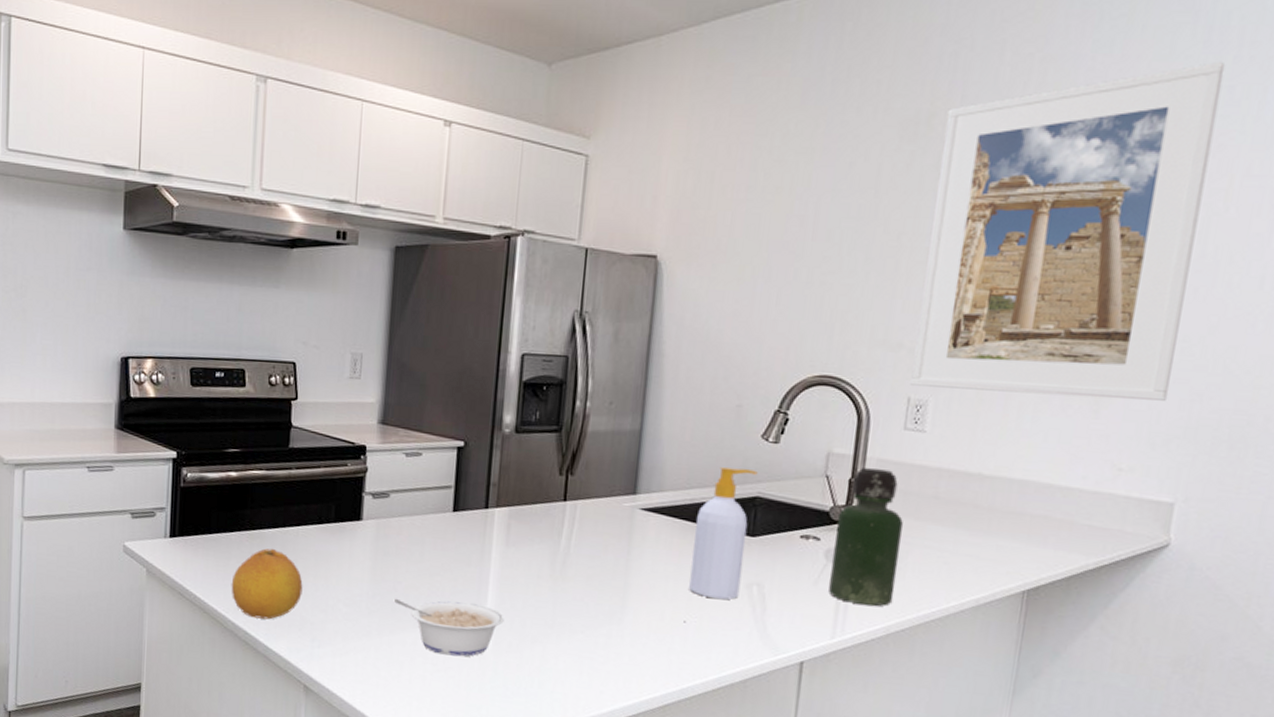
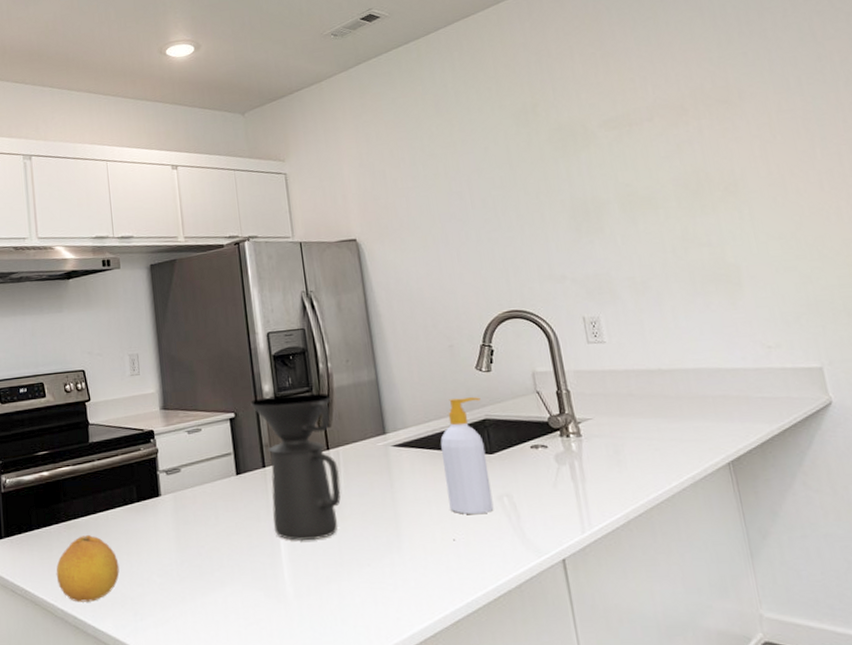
legume: present [393,598,504,657] -> none [199,555,299,608]
coffee maker: none [484,429,582,596] -> present [251,393,341,541]
bottle: present [829,468,903,607] -> none [556,378,624,499]
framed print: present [910,62,1226,401] -> none [545,38,785,307]

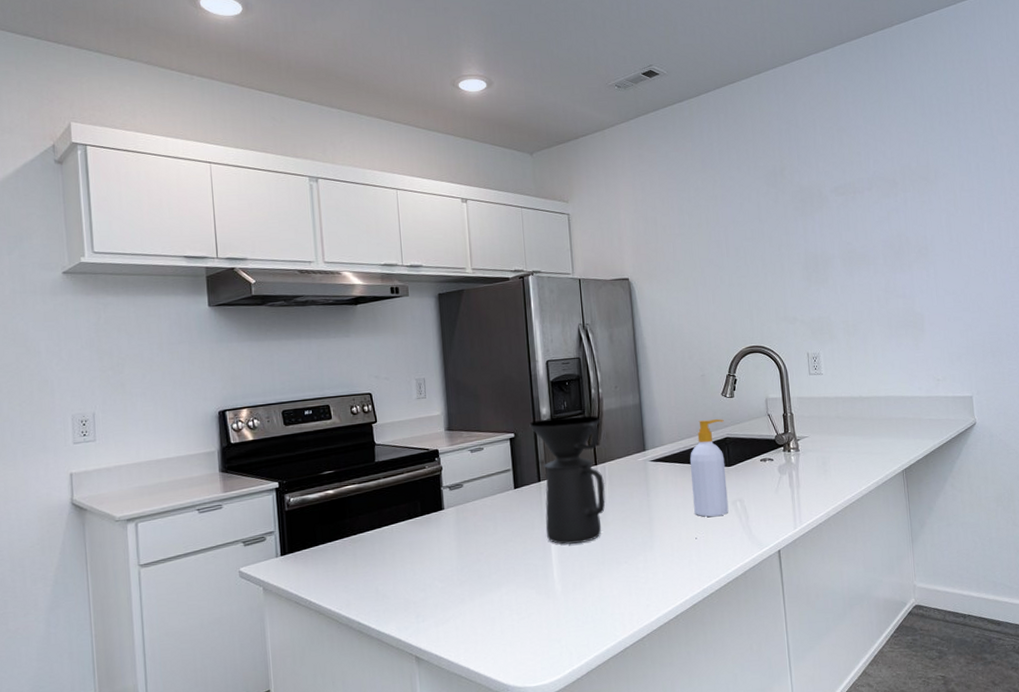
fruit: present [56,535,120,602] -> none [340,547,403,609]

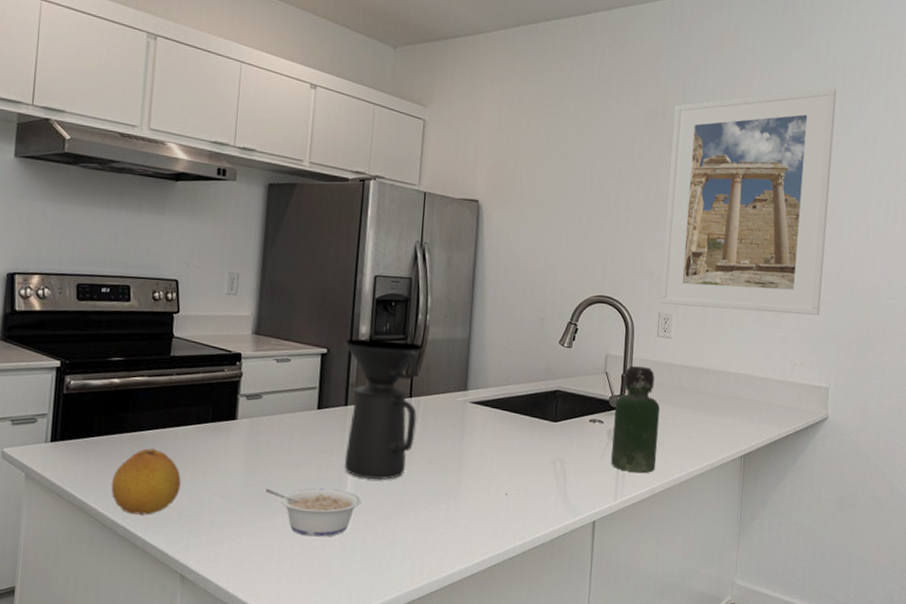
fruit: none [340,547,403,609] -> present [111,448,181,515]
legume: none [478,557,567,605] -> present [264,488,362,537]
soap bottle: present [690,419,729,517] -> none [509,367,557,474]
bottle: none [781,404,827,501] -> present [611,366,660,474]
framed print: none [791,126,953,345] -> present [660,88,837,315]

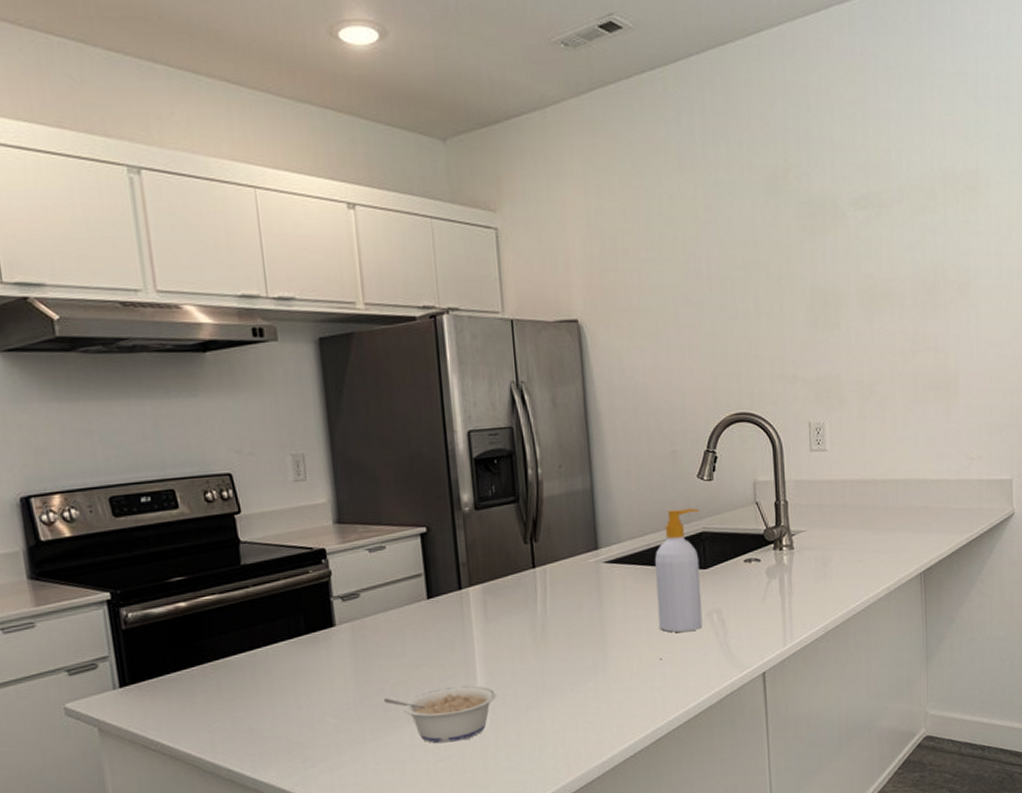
fruit: present [111,448,181,515] -> none [202,675,285,753]
coffee maker: present [344,338,423,480] -> none [446,503,546,669]
soap bottle: none [509,367,557,474] -> present [655,508,703,633]
bottle: present [611,366,660,474] -> none [771,489,826,612]
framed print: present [660,88,837,315] -> none [799,115,995,411]

